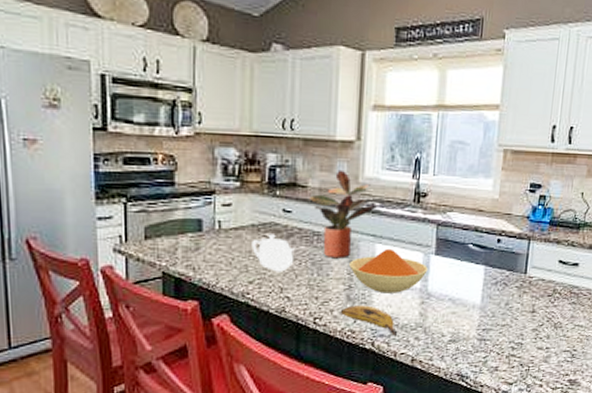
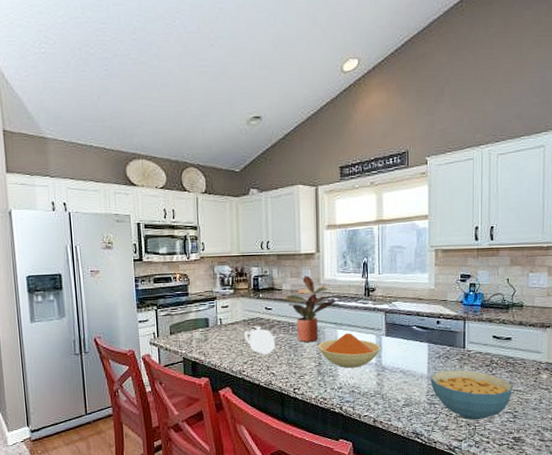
banana: present [340,305,398,337] -> none [313,378,361,402]
cereal bowl: none [483,300,575,360] -> present [430,370,513,420]

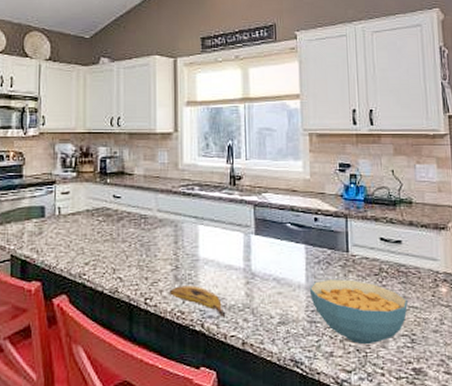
teapot: present [244,326,276,355] -> none [87,218,125,254]
potted plant: present [284,275,338,343] -> none [136,158,199,240]
banana: none [313,378,361,402] -> present [169,285,226,318]
bowl: present [318,333,381,368] -> none [175,229,249,274]

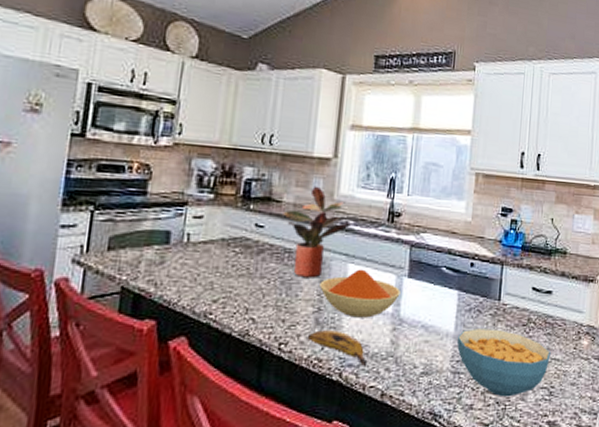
potted plant: none [136,158,199,240] -> present [283,186,354,278]
bowl: none [175,229,249,274] -> present [320,269,400,318]

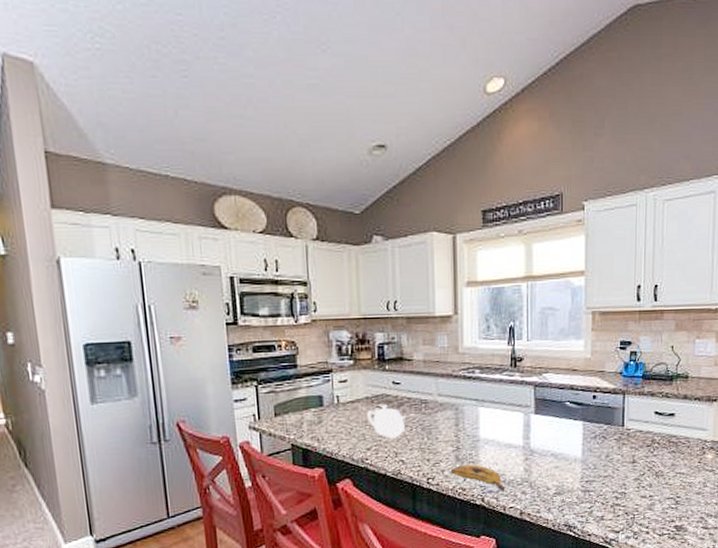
teapot: none [219,249,264,291] -> present [367,404,406,439]
potted plant: present [283,186,354,278] -> none [415,342,480,423]
bowl: present [320,269,400,318] -> none [456,411,529,453]
cereal bowl: present [457,329,551,397] -> none [584,451,675,508]

